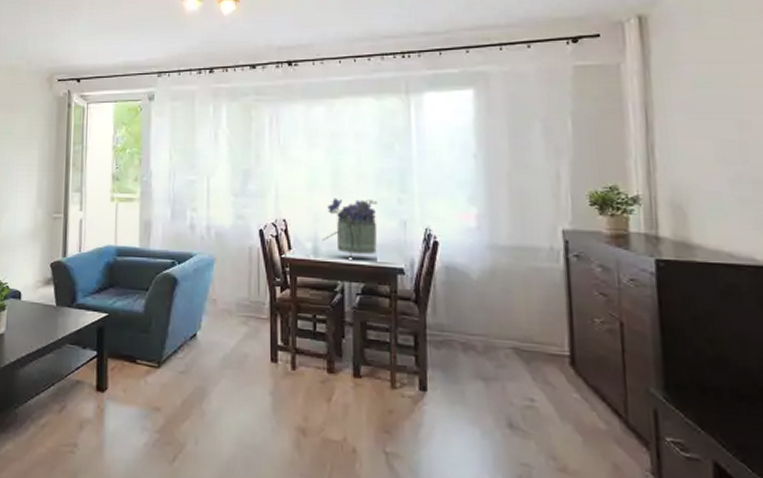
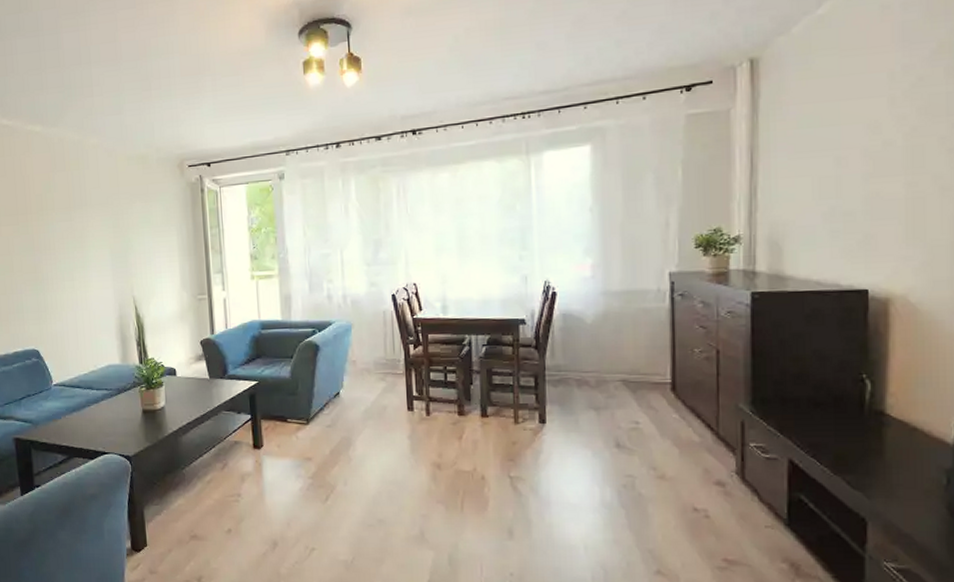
flower bouquet: present [322,198,377,258] -> none [450,259,501,313]

